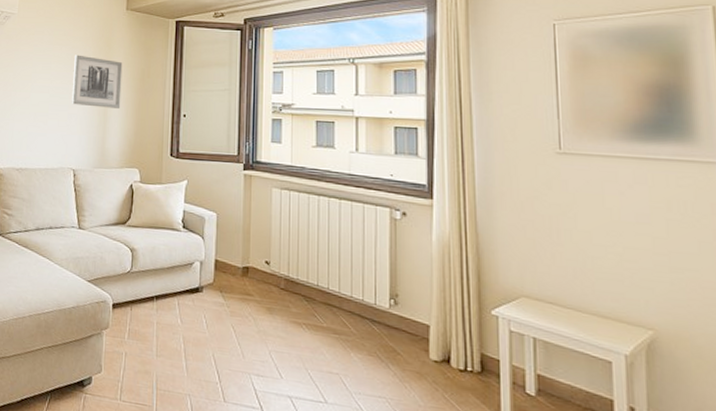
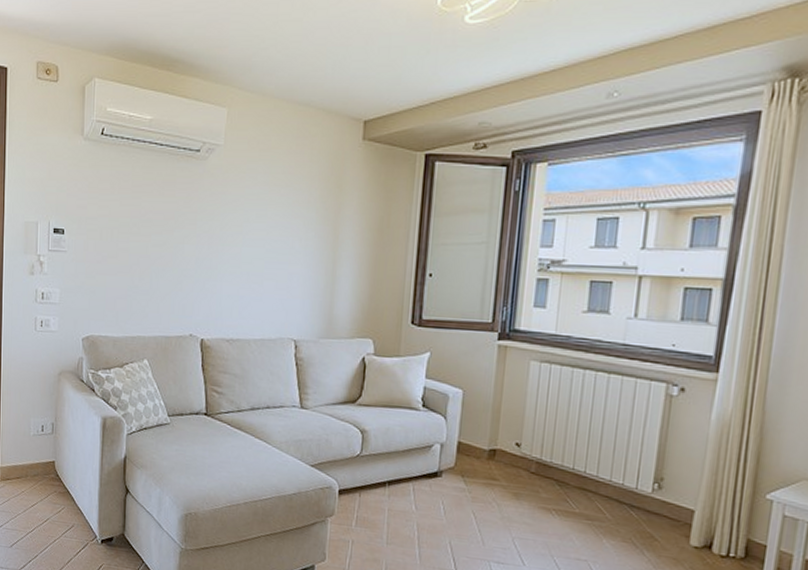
wall art: present [71,54,123,109] -> none [292,199,357,267]

